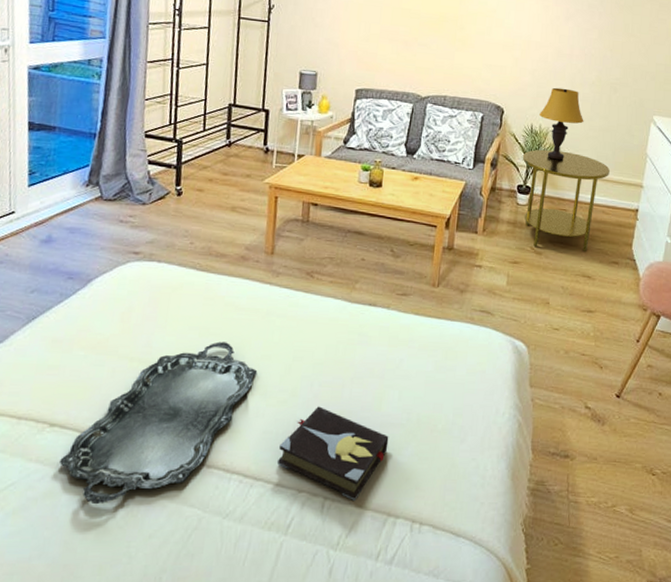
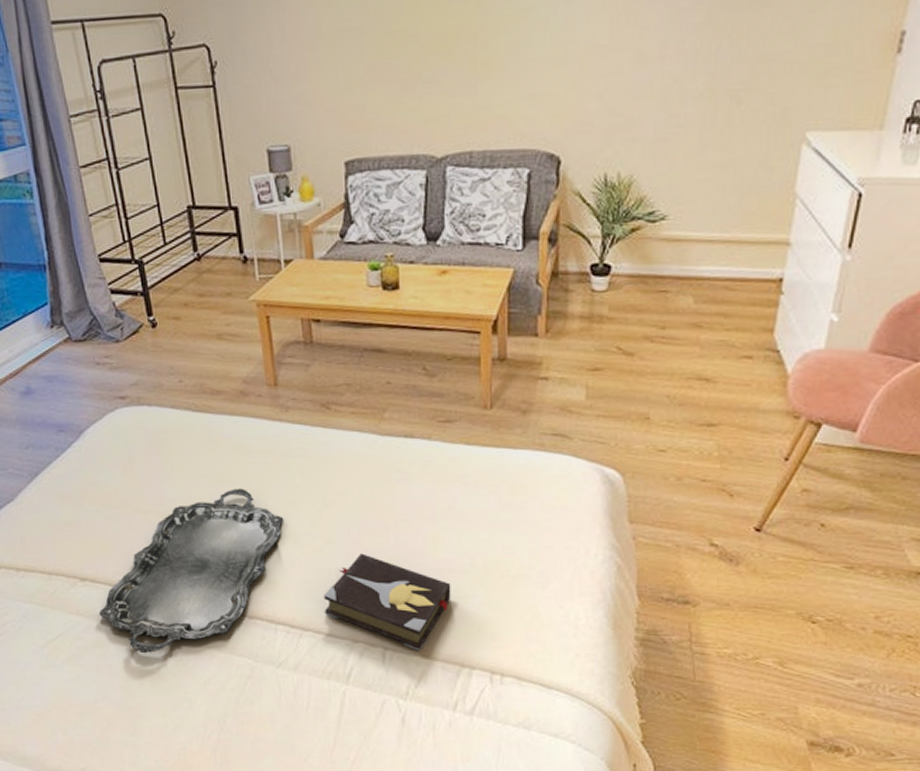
side table: present [522,149,610,251] -> none [594,206,734,346]
table lamp: present [539,87,584,160] -> none [616,111,688,222]

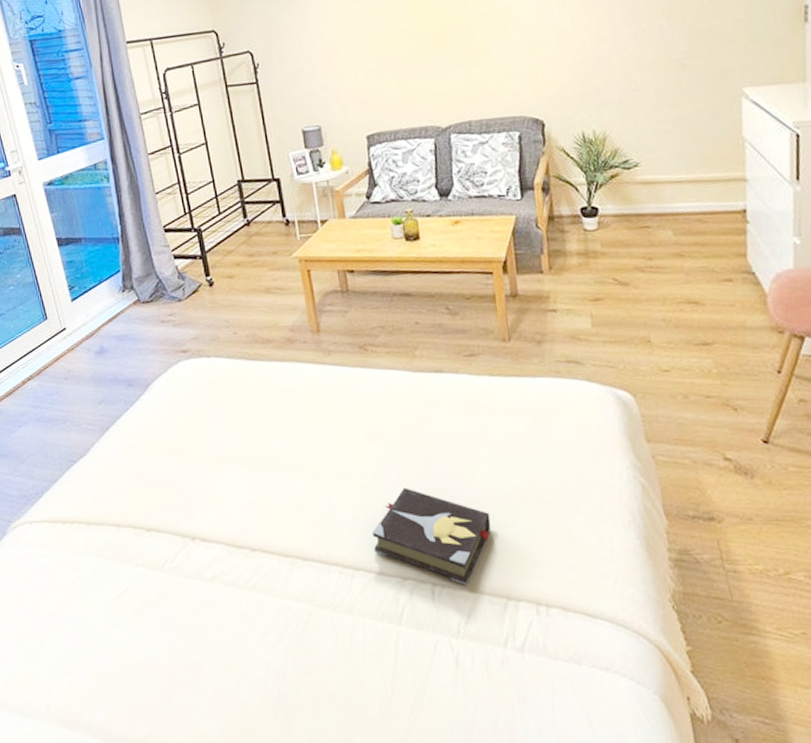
serving tray: present [99,488,284,654] -> none [164,430,332,604]

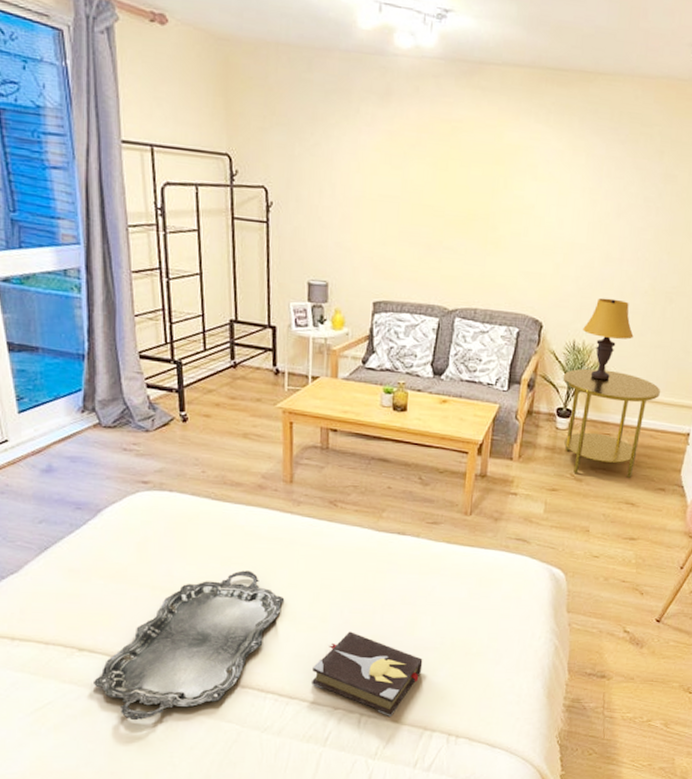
serving tray: none [164,430,332,604] -> present [94,570,285,721]
side table: none [579,155,697,277] -> present [562,368,660,478]
table lamp: none [590,79,650,169] -> present [583,298,634,380]

